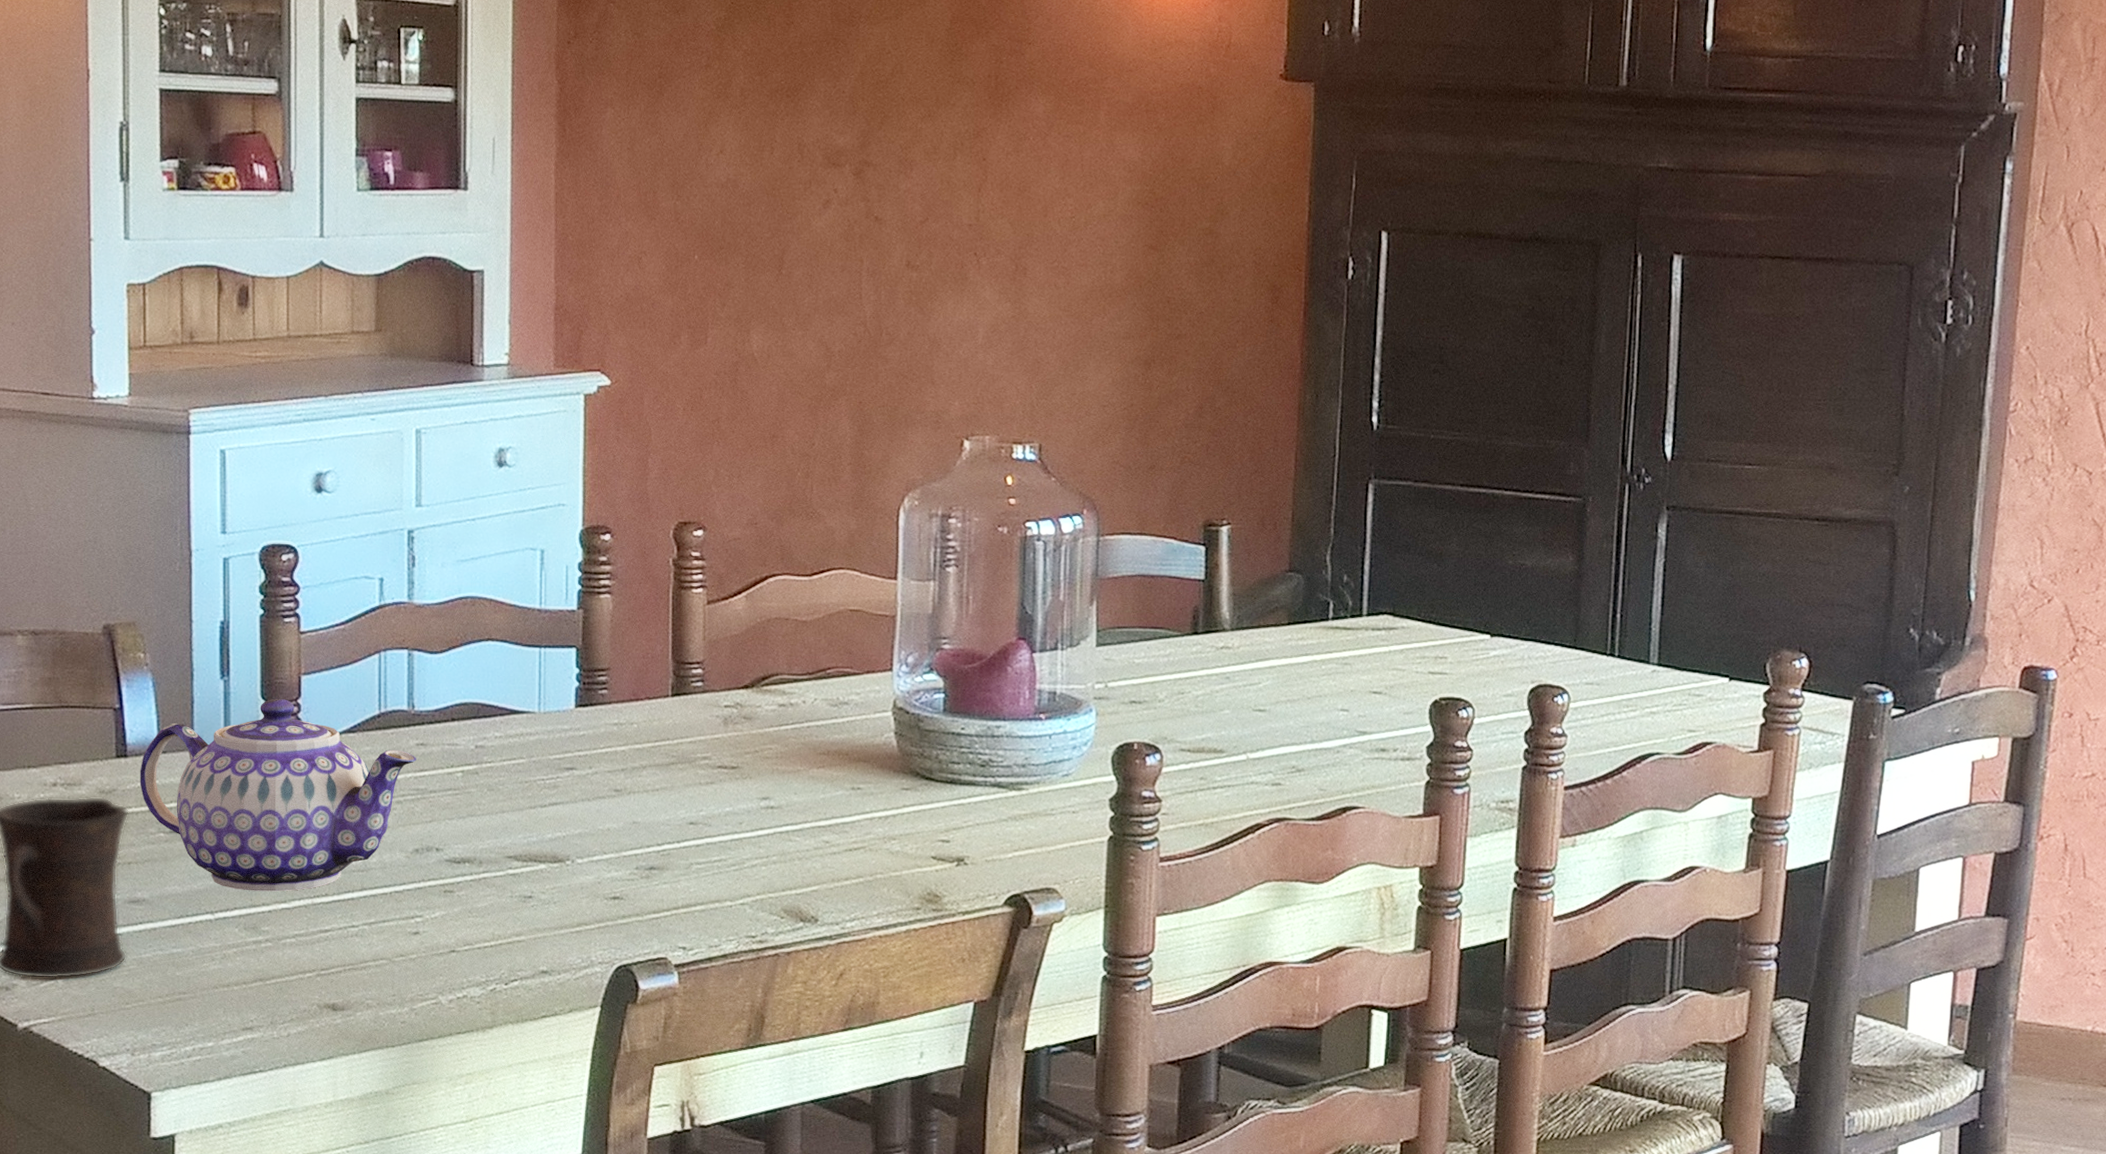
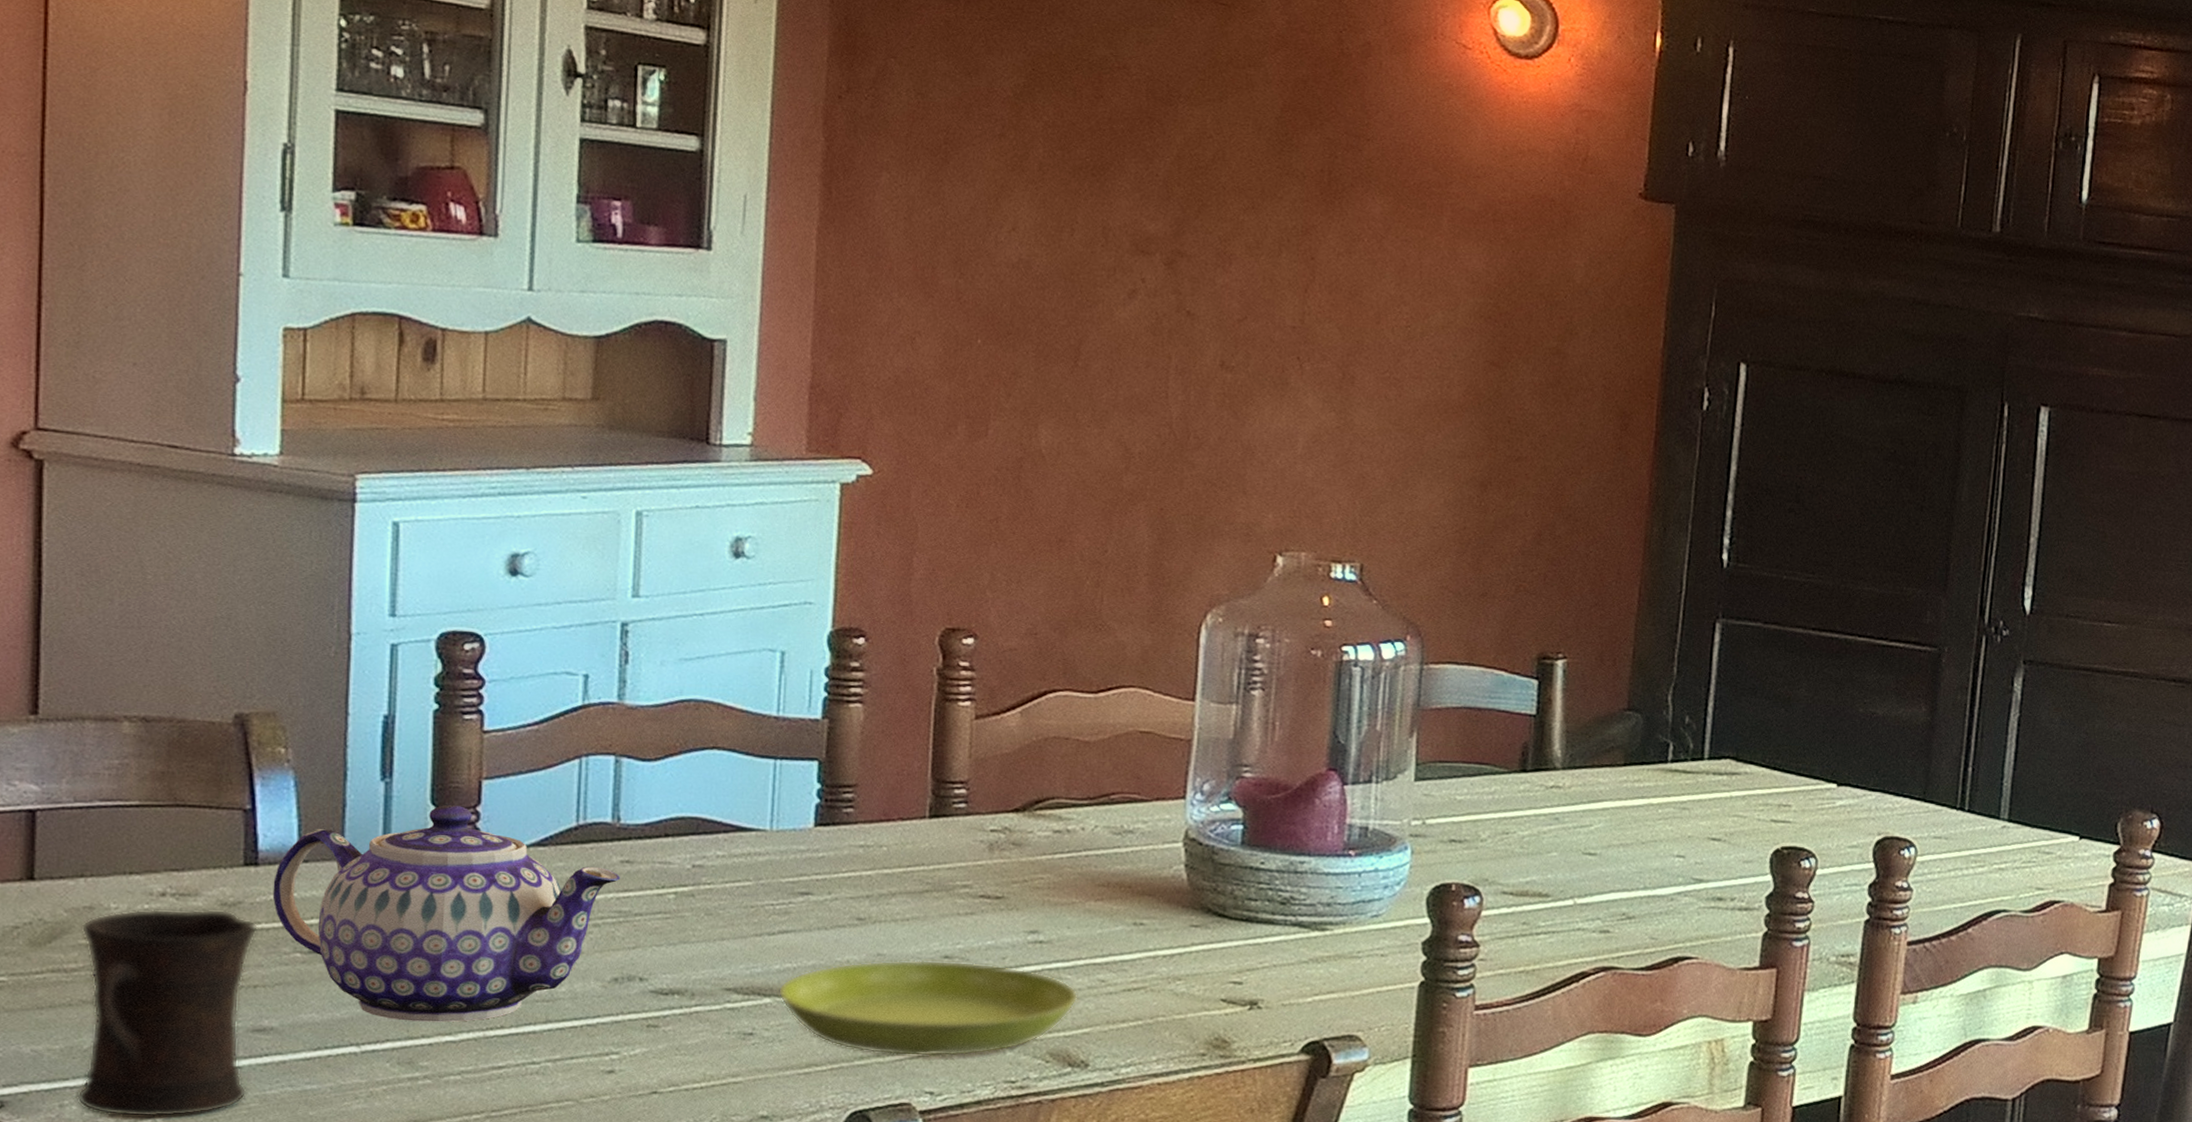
saucer: none [551,826,806,915] -> present [777,960,1078,1057]

